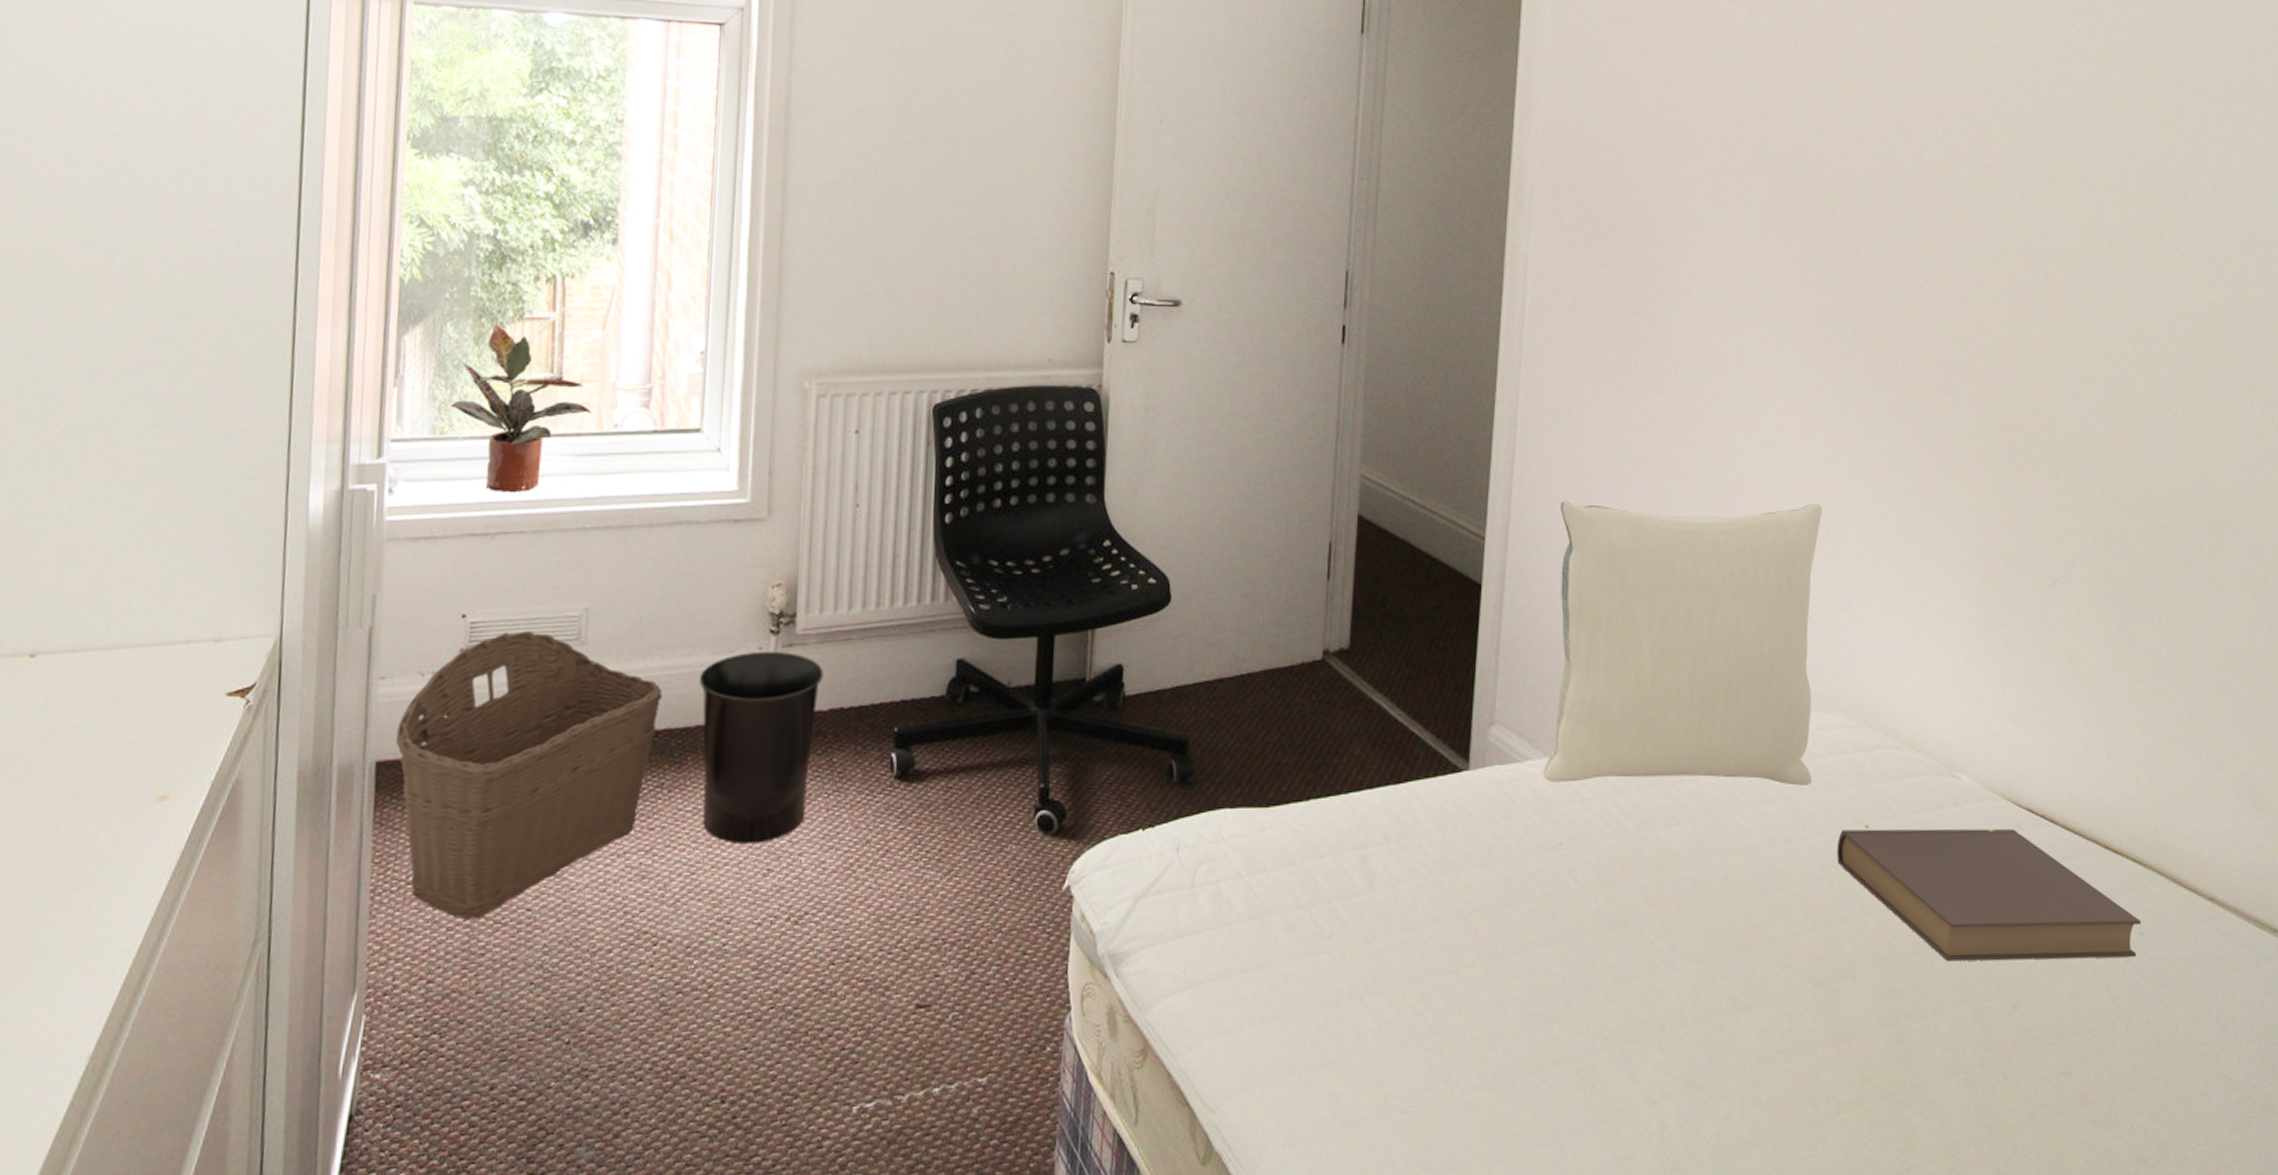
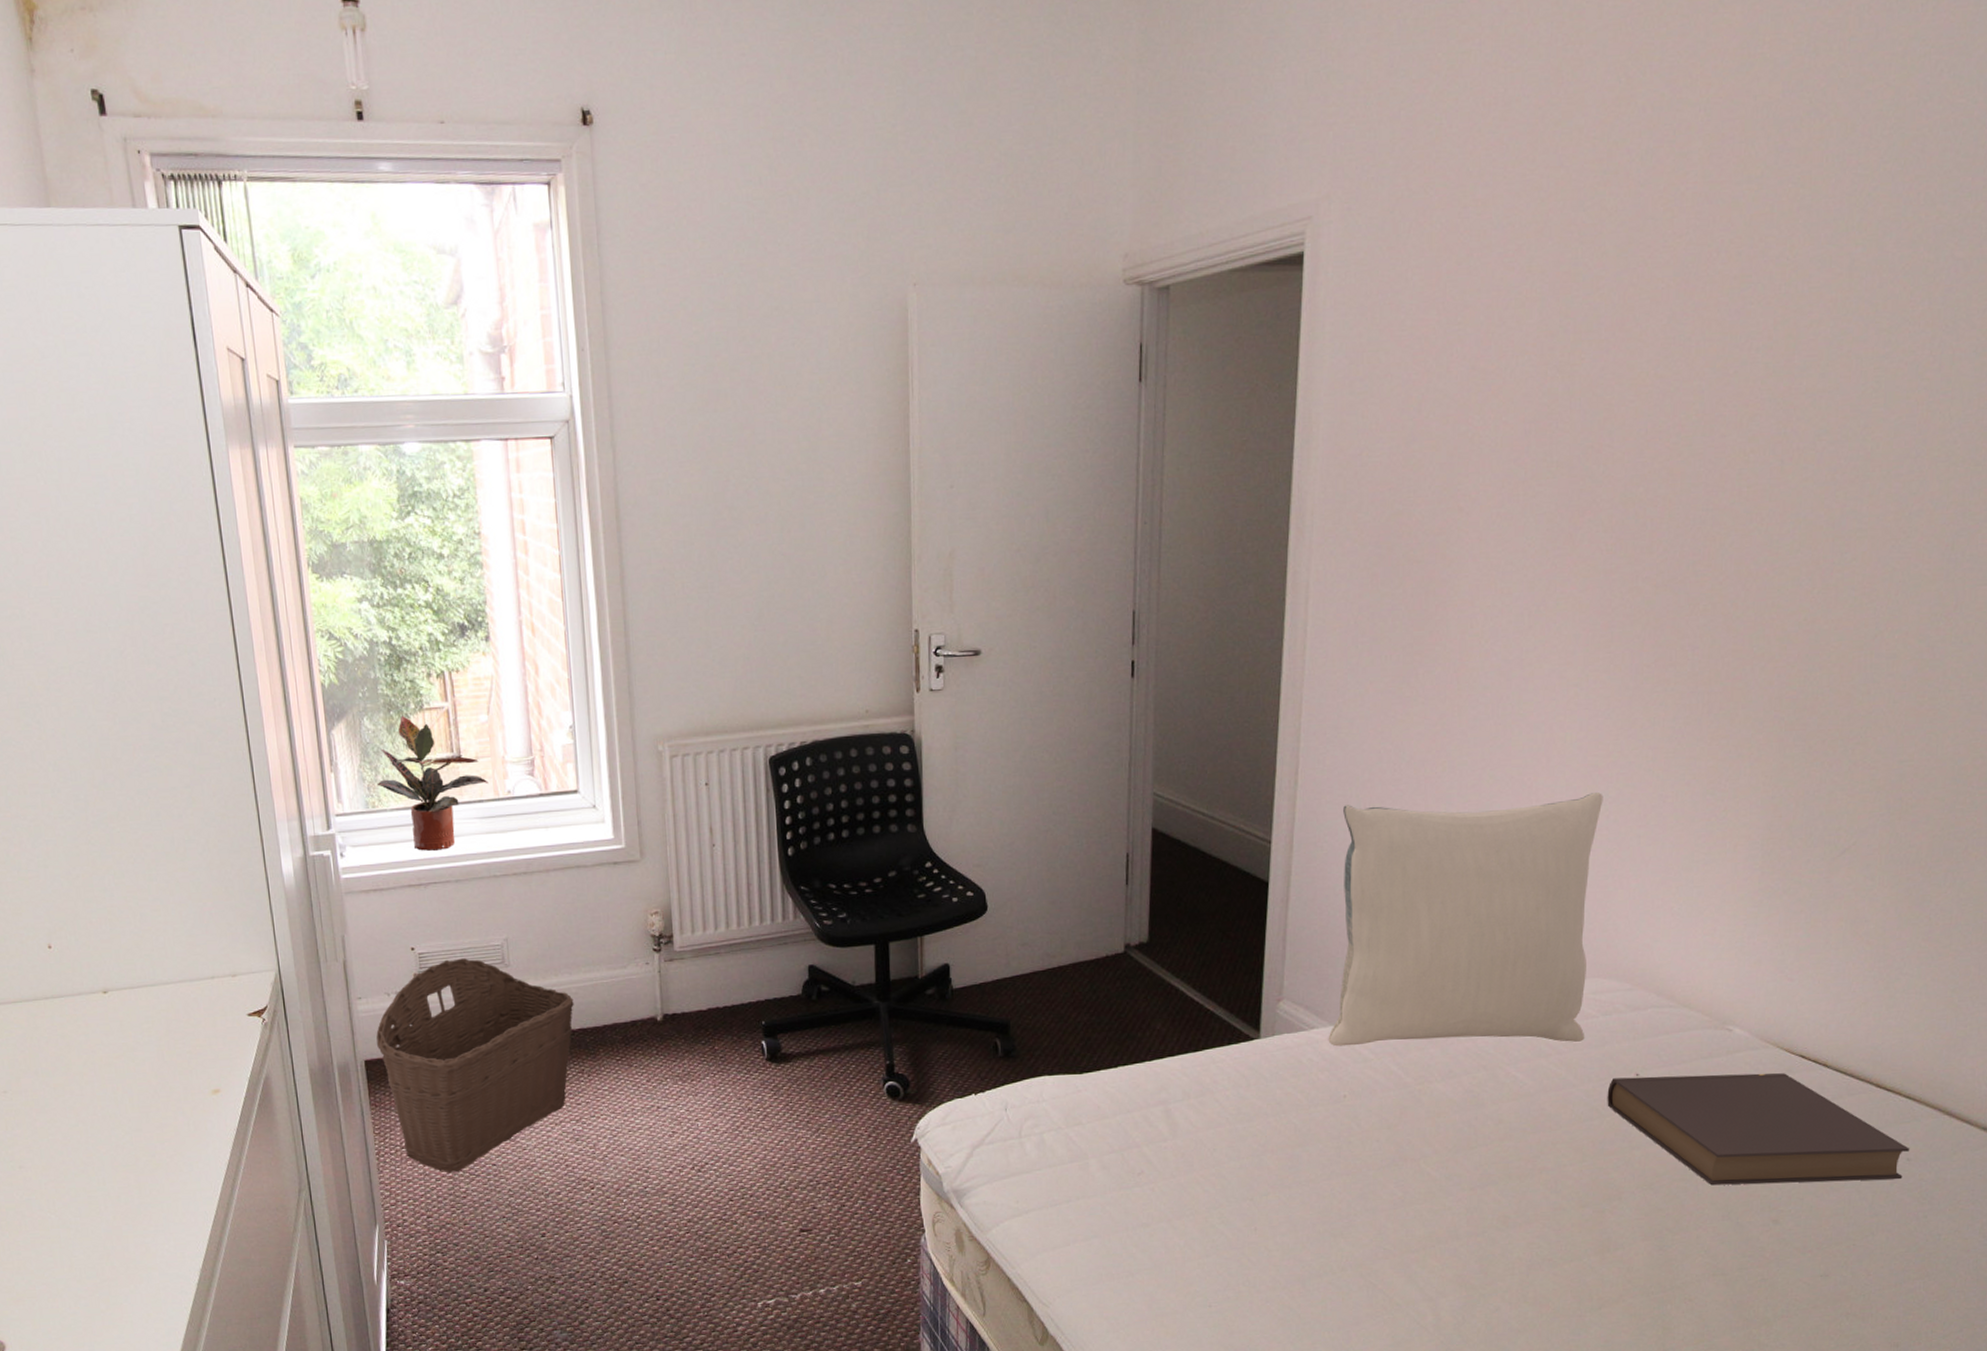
waste bin: present [698,651,824,844] -> none [601,965,700,1113]

